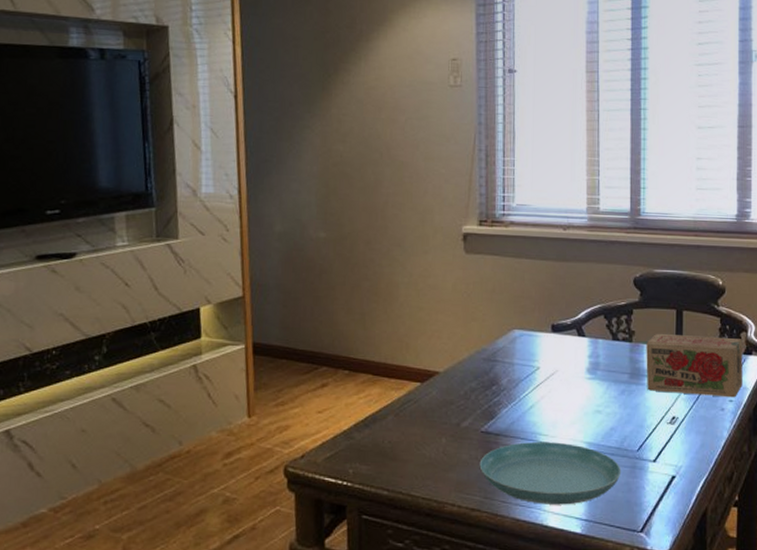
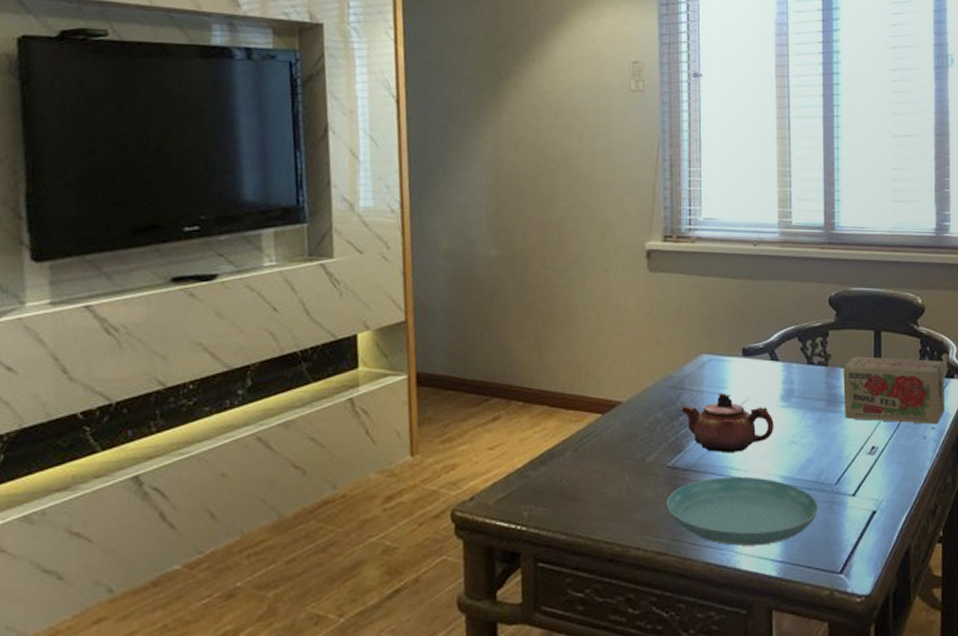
teapot: none [493,365,580,420] -> present [681,393,774,452]

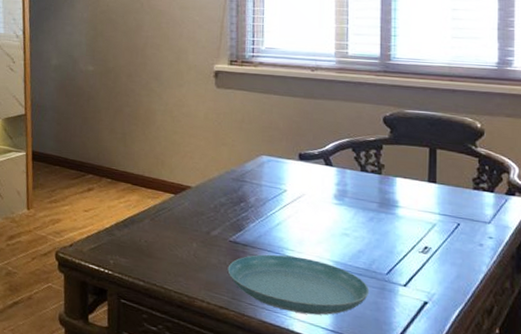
teapot: present [681,393,774,452] -> none [242,187,327,237]
tea box: present [843,356,945,425] -> none [396,168,504,235]

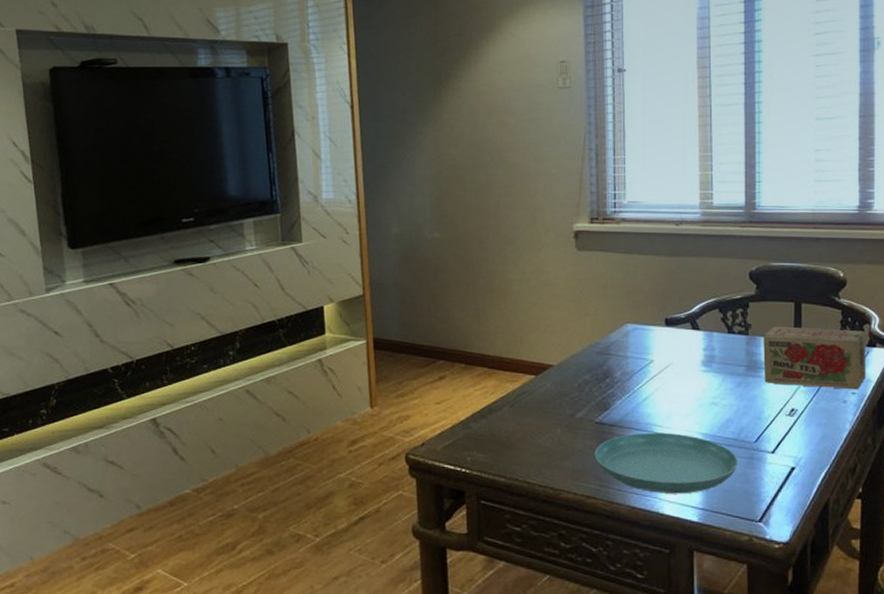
tea box: none [396,168,504,235] -> present [763,326,866,390]

